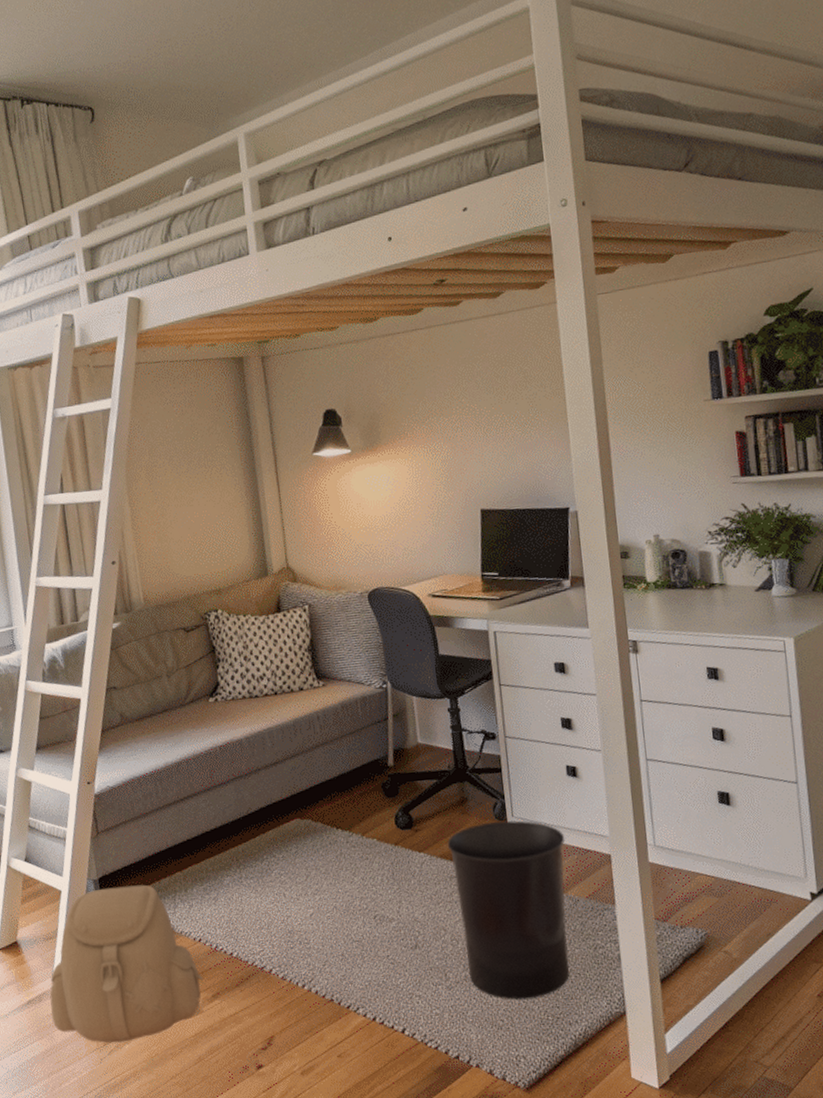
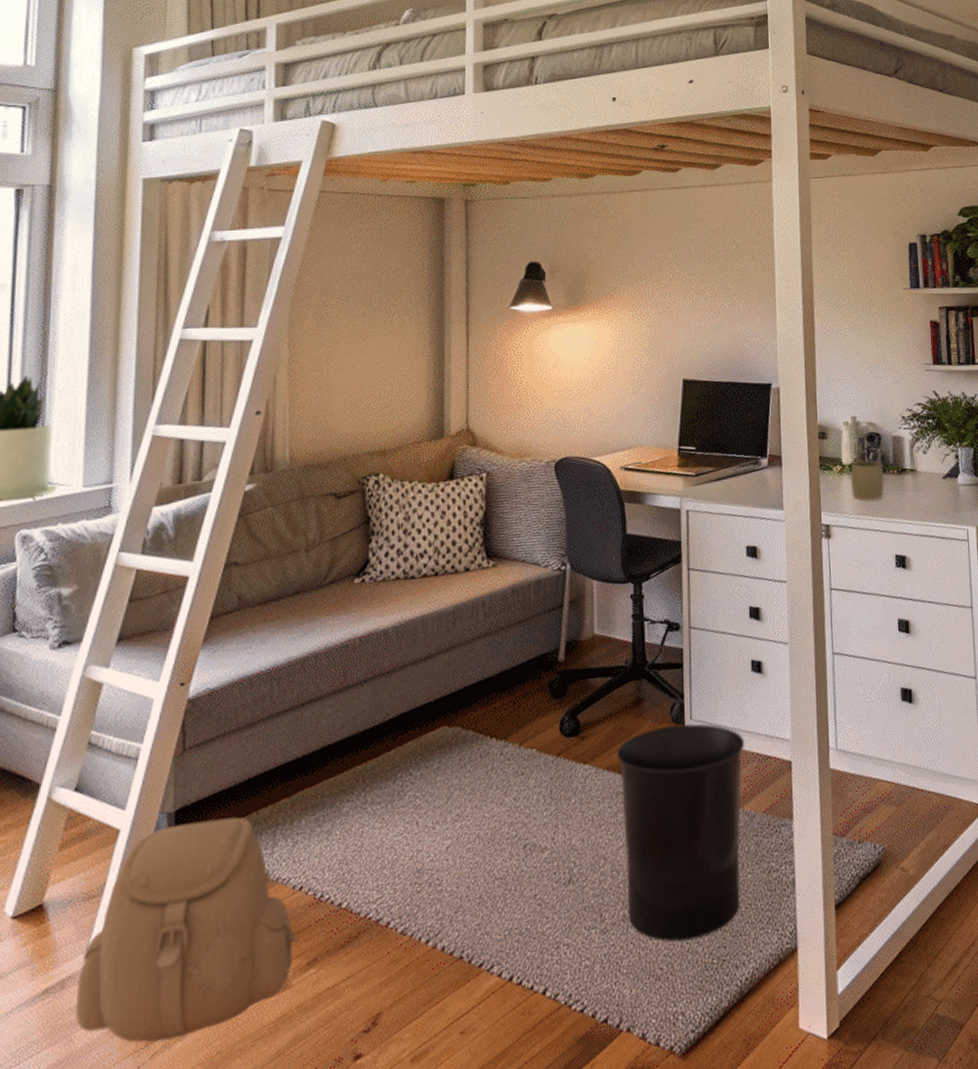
mug: none [655,577,692,616] -> present [850,460,885,501]

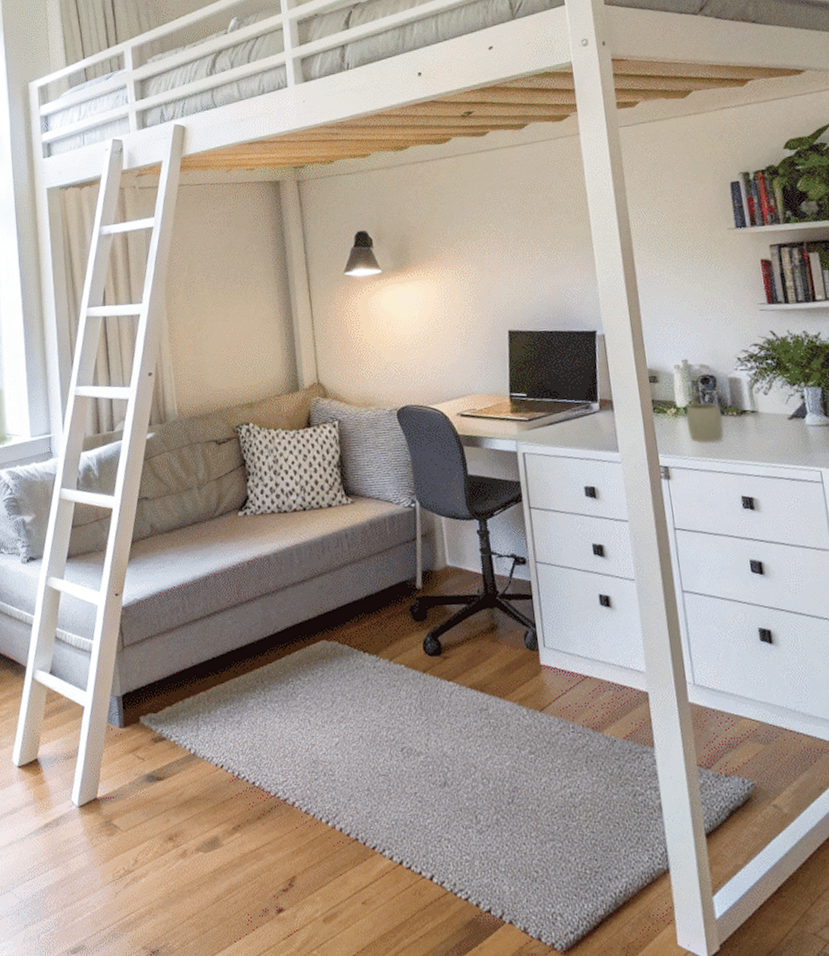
backpack: present [76,816,299,1043] -> none [67,704,225,876]
waste bin: present [616,723,745,940] -> none [476,650,608,848]

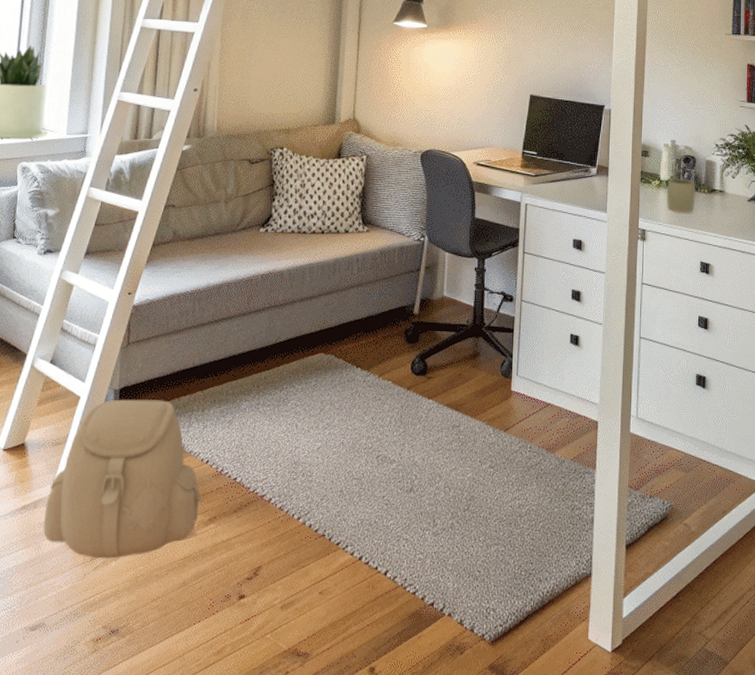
backpack: none [67,704,225,876] -> present [43,399,204,559]

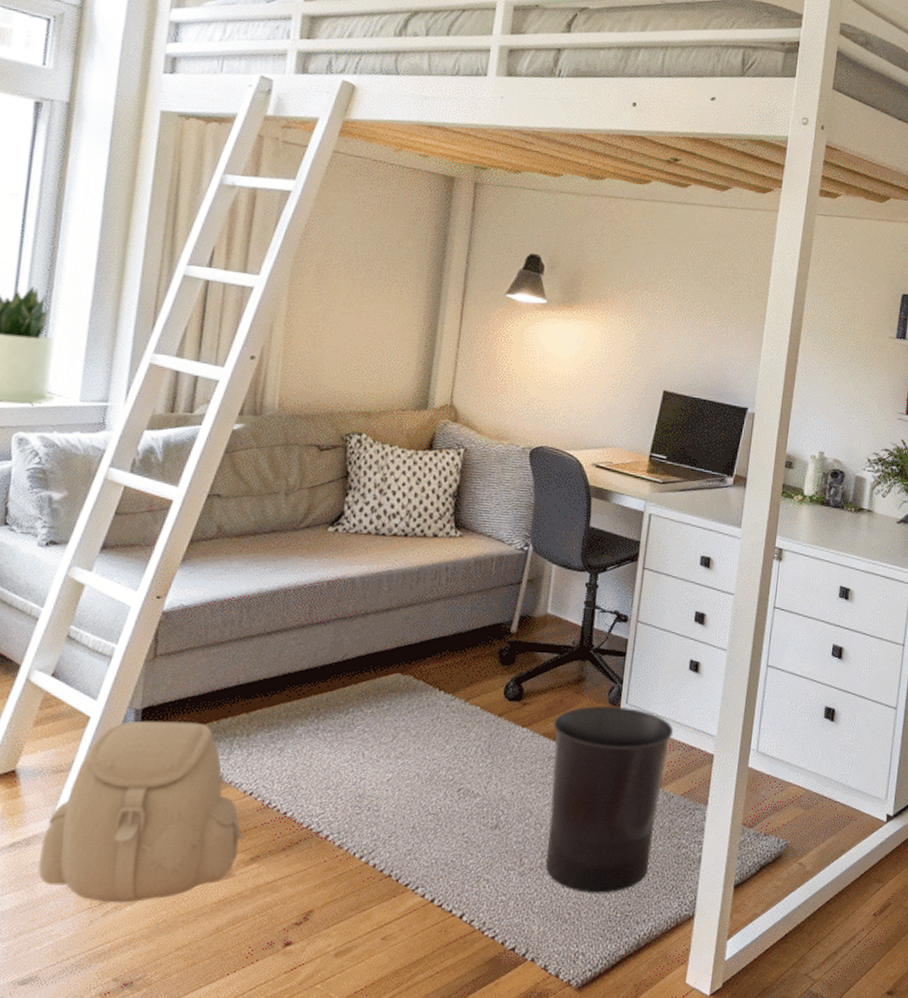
waste bin: none [455,378,561,552] -> present [546,705,674,893]
mug: present [666,179,696,213] -> none [808,494,842,533]

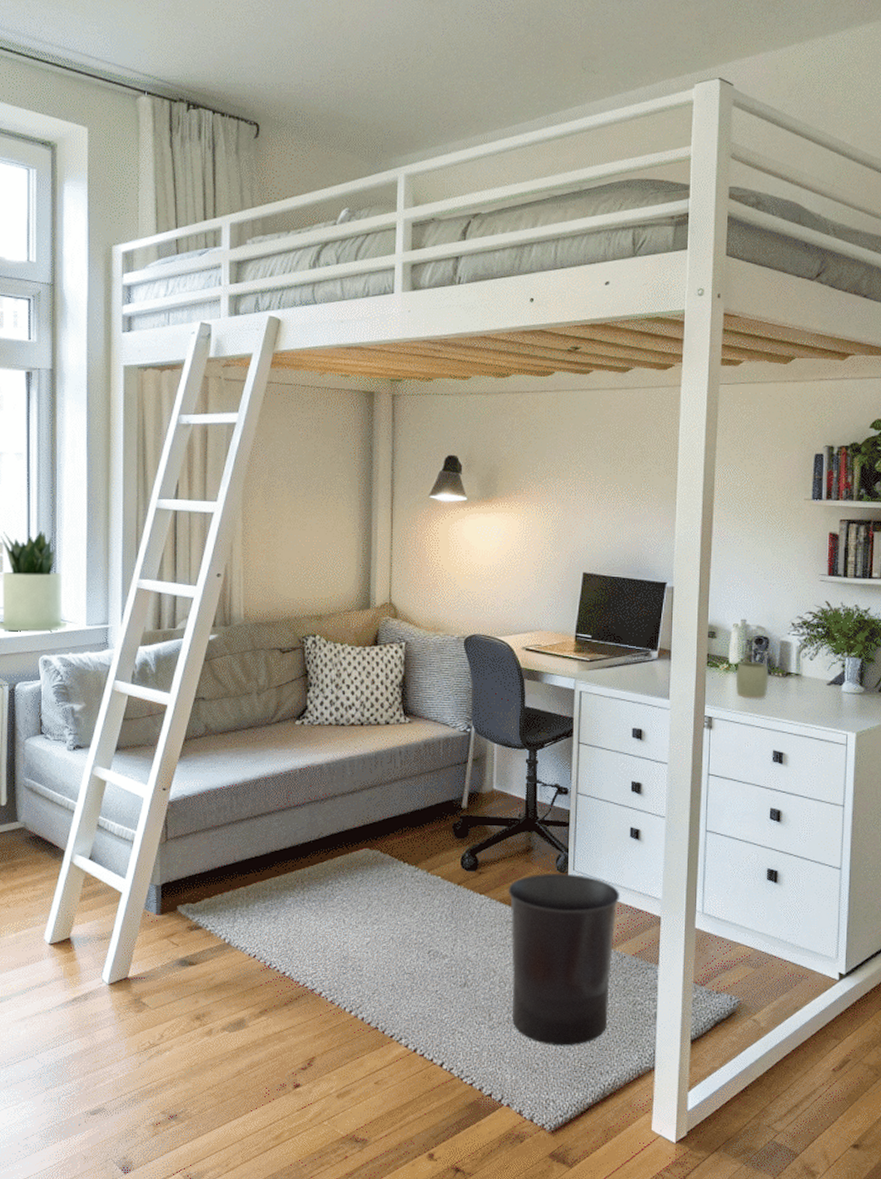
backpack: present [38,720,245,903] -> none [96,895,253,1049]
mug: none [808,494,842,533] -> present [735,662,769,699]

